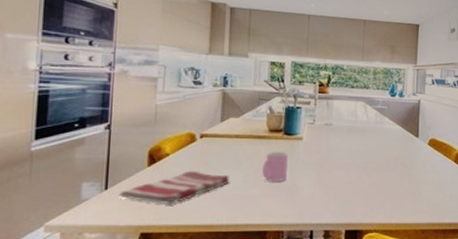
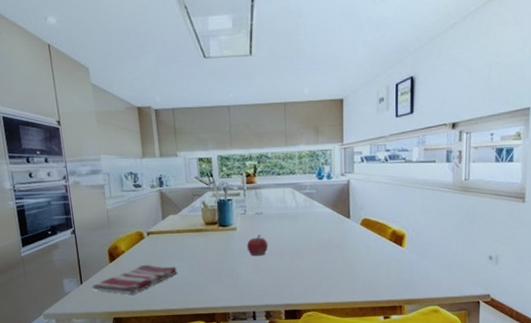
cup: present [262,150,288,181] -> none [204,242,226,270]
fruit: none [311,147,335,169] -> present [247,235,268,256]

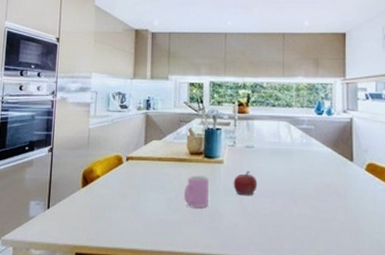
dish towel: present [92,264,178,295] -> none [58,193,154,227]
cup: none [204,242,226,270] -> present [184,174,209,207]

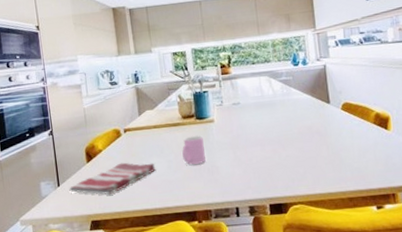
dish towel: none [58,193,154,227] -> present [69,162,156,195]
fruit: present [233,171,258,196] -> none [225,125,248,148]

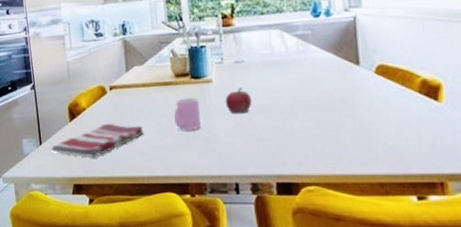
fruit: none [225,125,248,148] -> present [225,87,252,114]

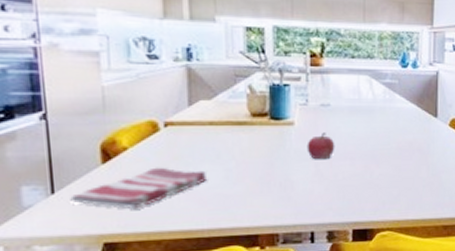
cup: present [174,96,201,130] -> none [247,139,278,176]

